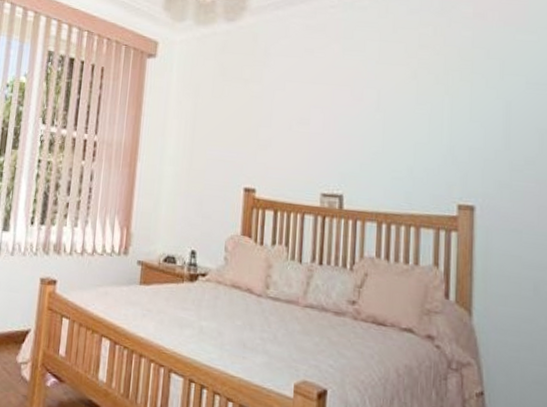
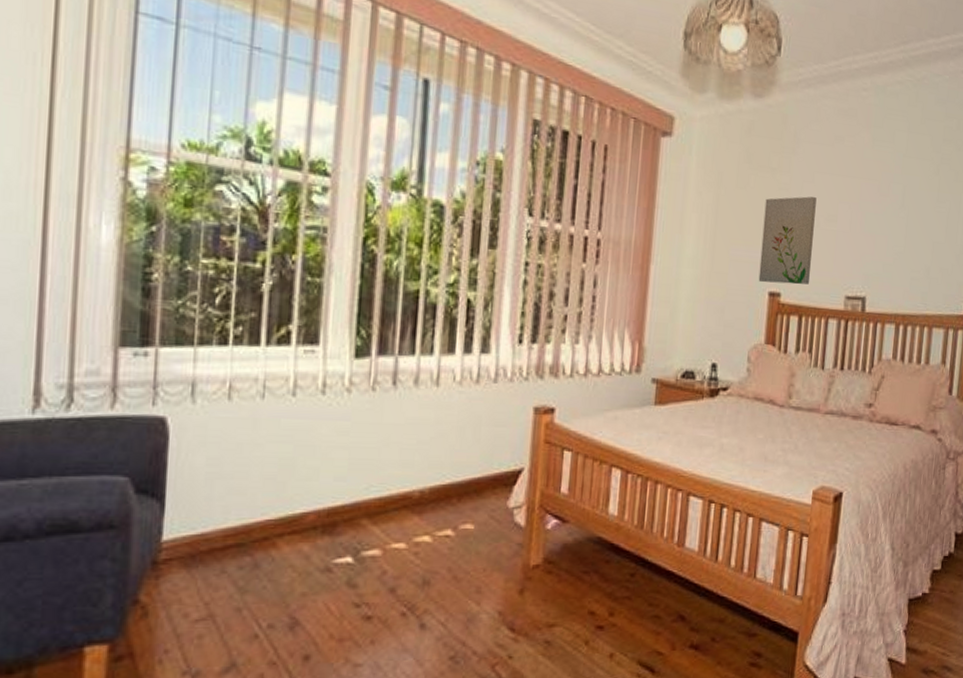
wall art: none [234,102,288,182] -> present [758,196,817,285]

